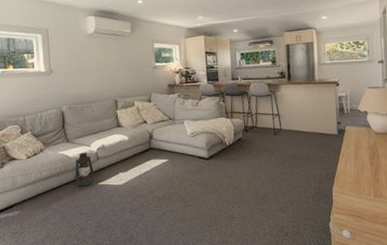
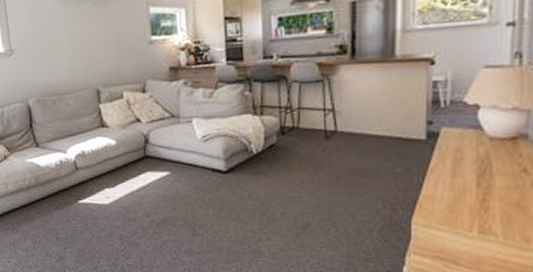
lantern: present [72,152,94,186] -> none [45,160,72,204]

